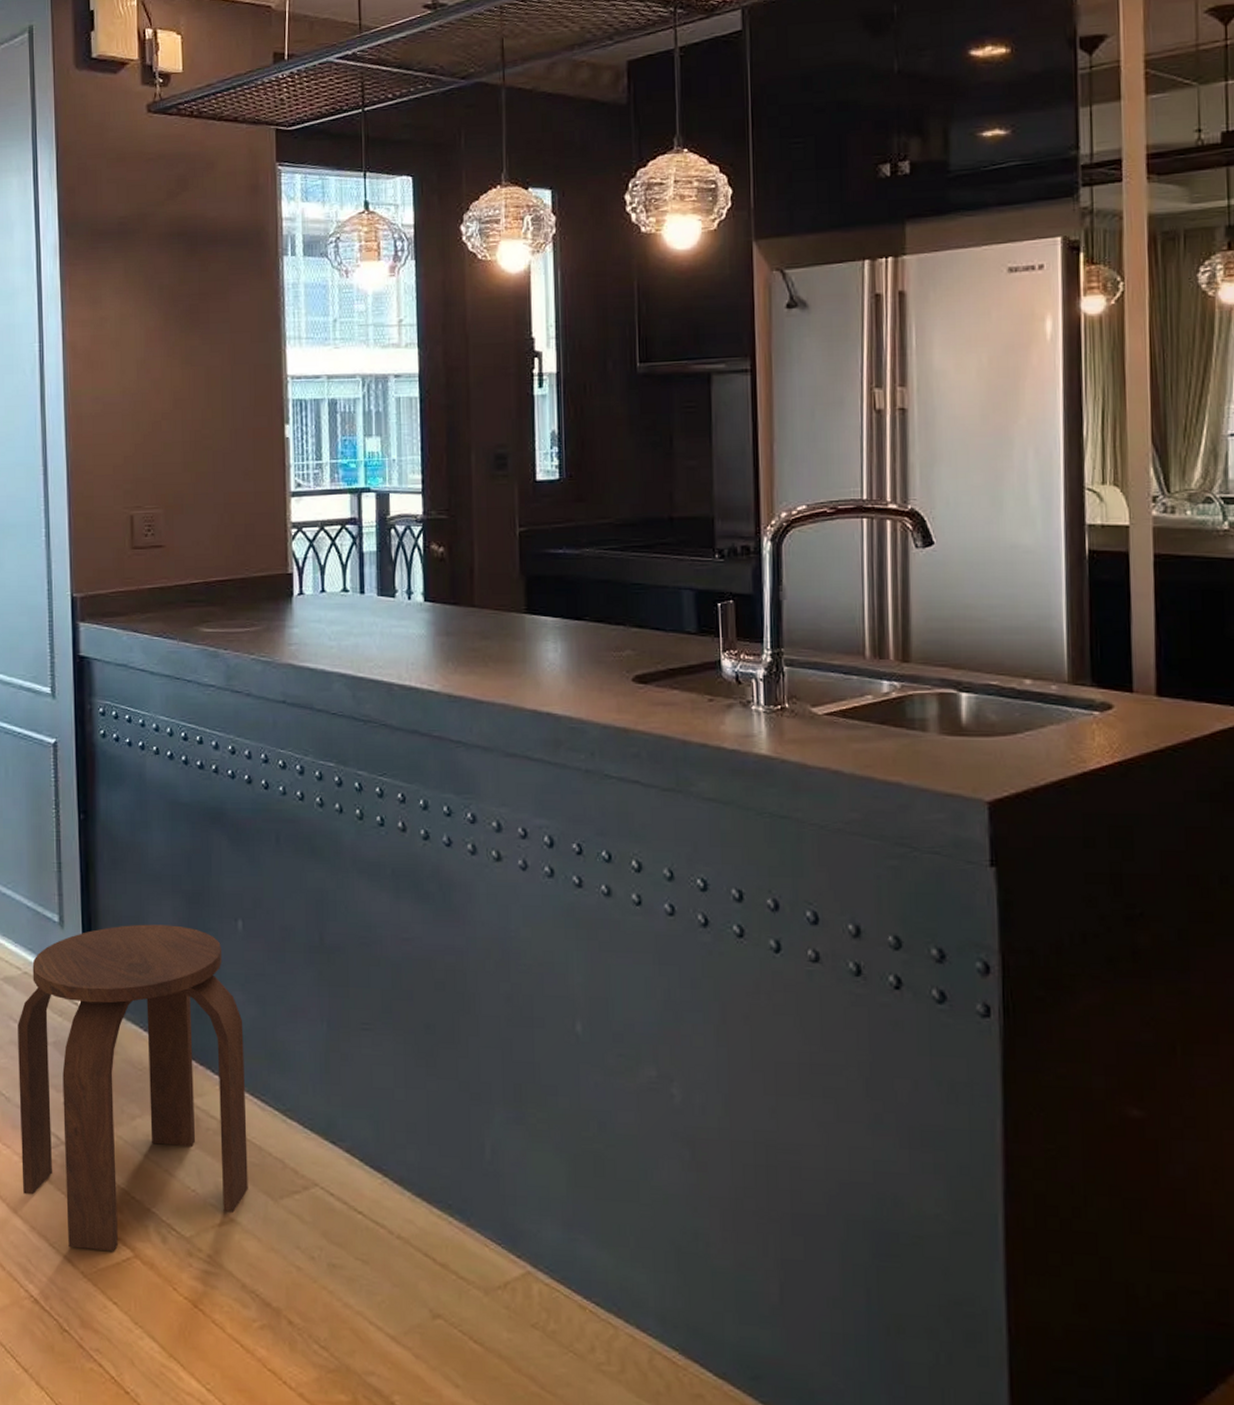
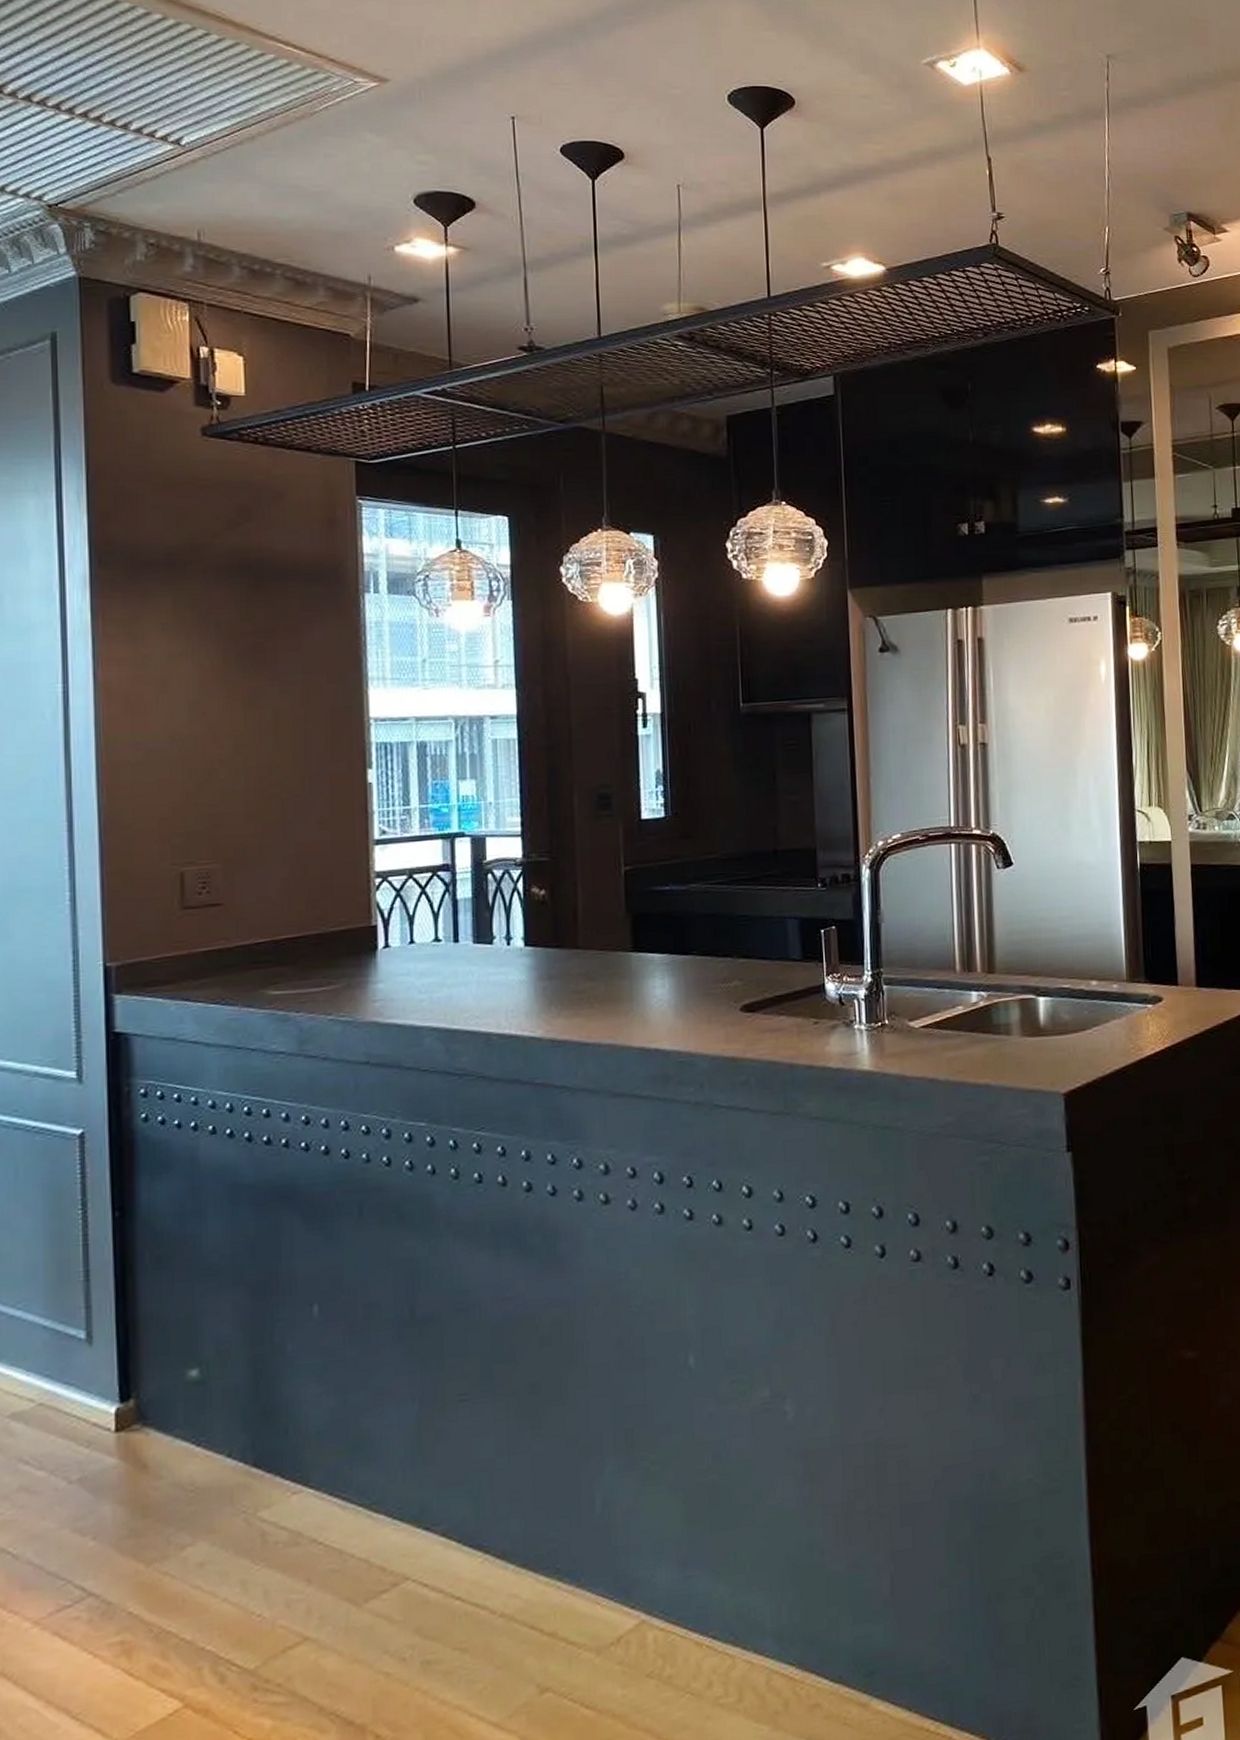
stool: present [18,924,248,1251] -> none [30,1321,327,1715]

